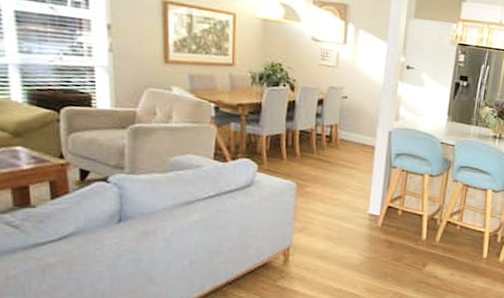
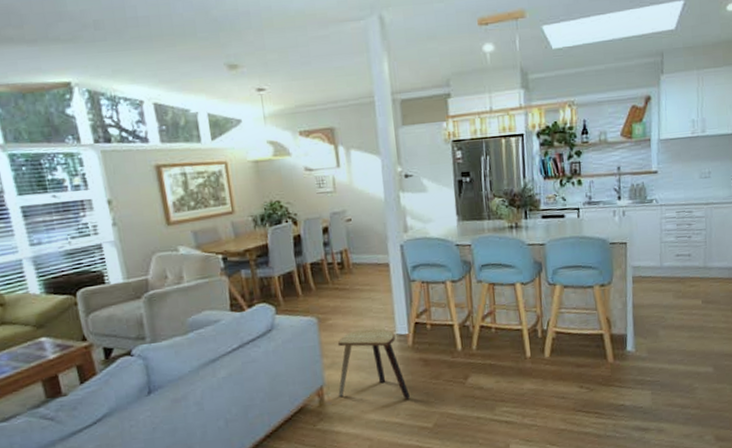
stool: none [303,202,370,275] -> present [337,328,410,400]

